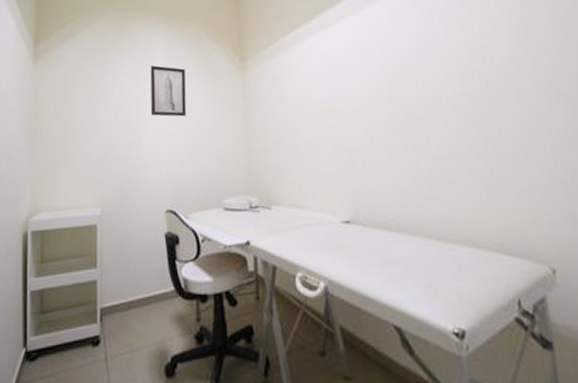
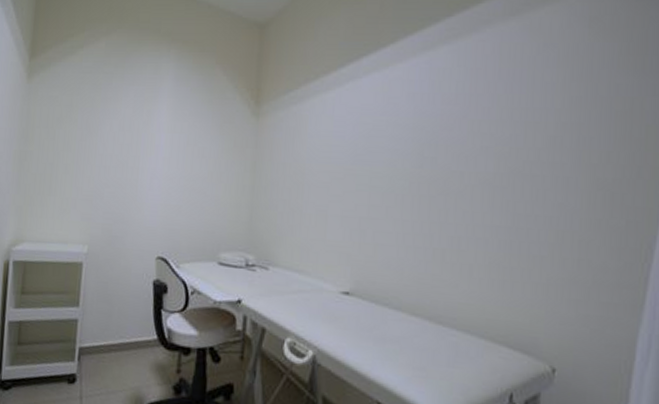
wall art: present [150,65,187,117] -> none [152,98,195,159]

